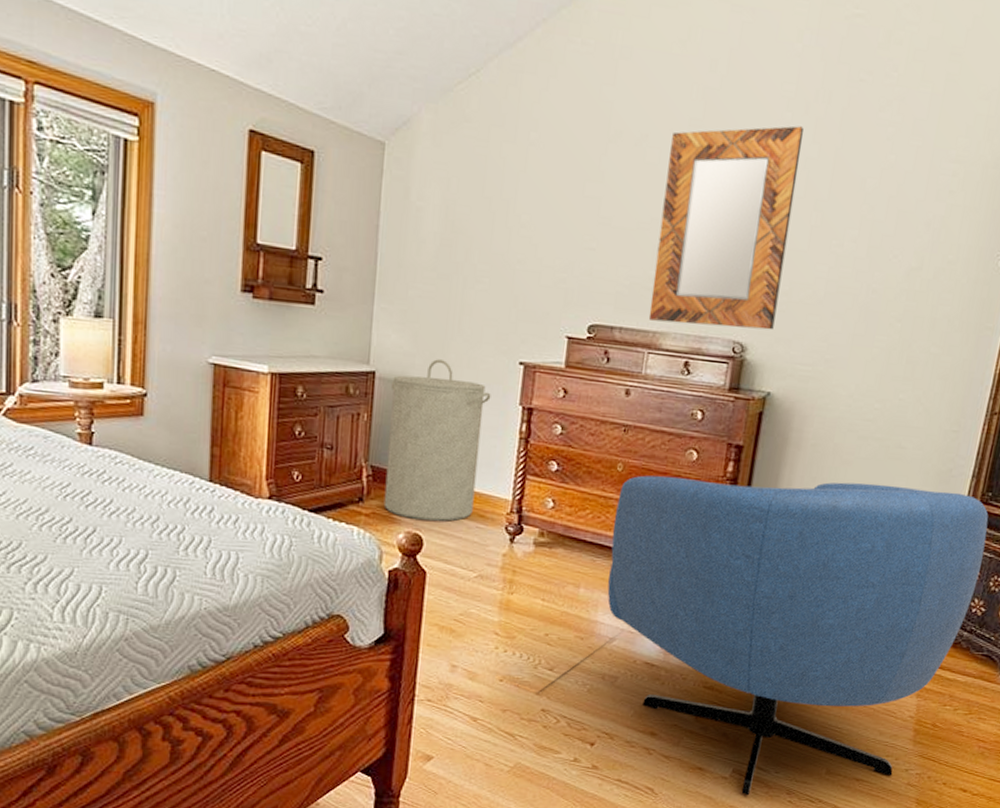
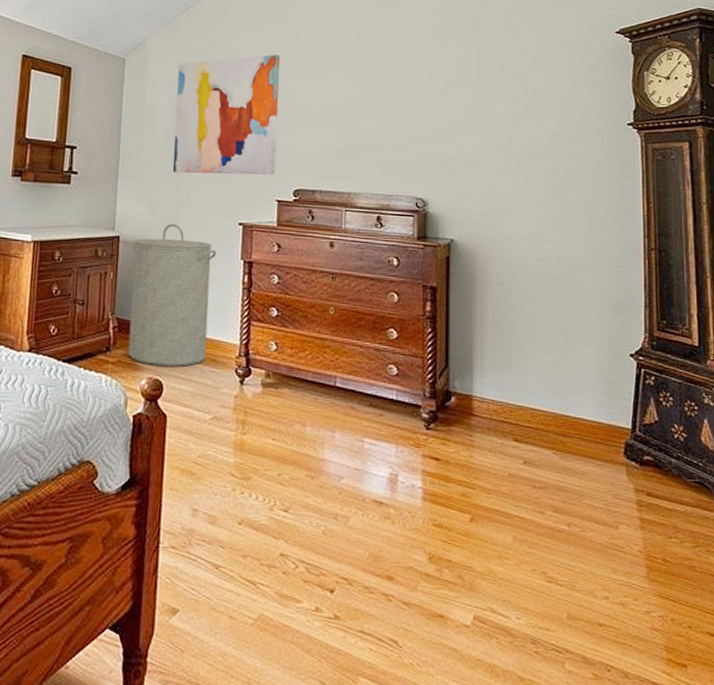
wall art: none [441,147,586,306] -> present [172,54,281,175]
armchair: present [607,475,989,796] -> none [330,316,673,647]
home mirror: present [648,125,805,331] -> none [342,30,449,187]

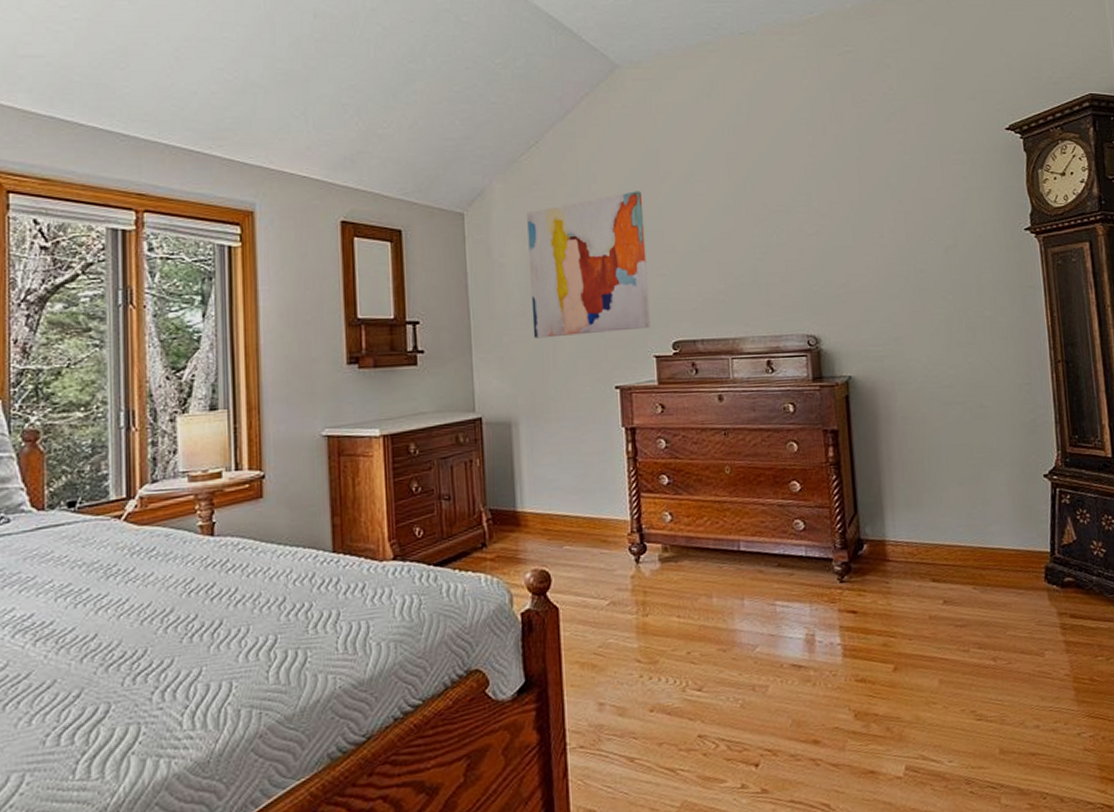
laundry hamper: present [128,224,217,367] -> none [498,396,595,556]

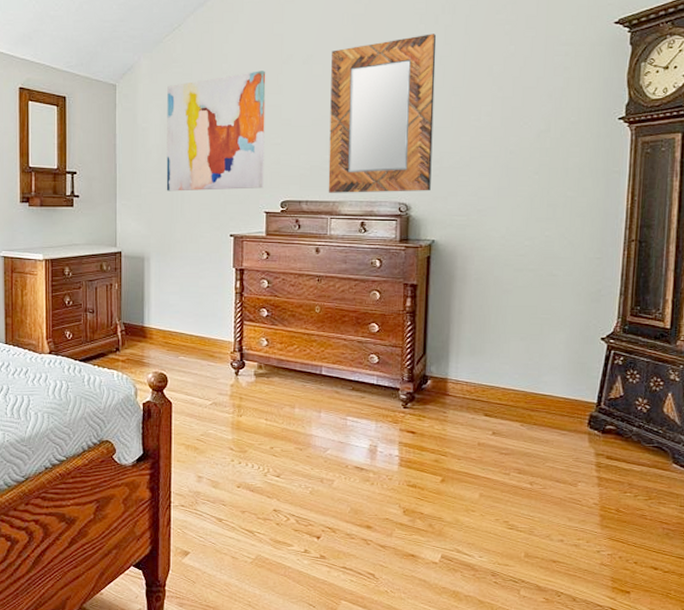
home mirror: none [714,145,840,329] -> present [328,34,437,193]

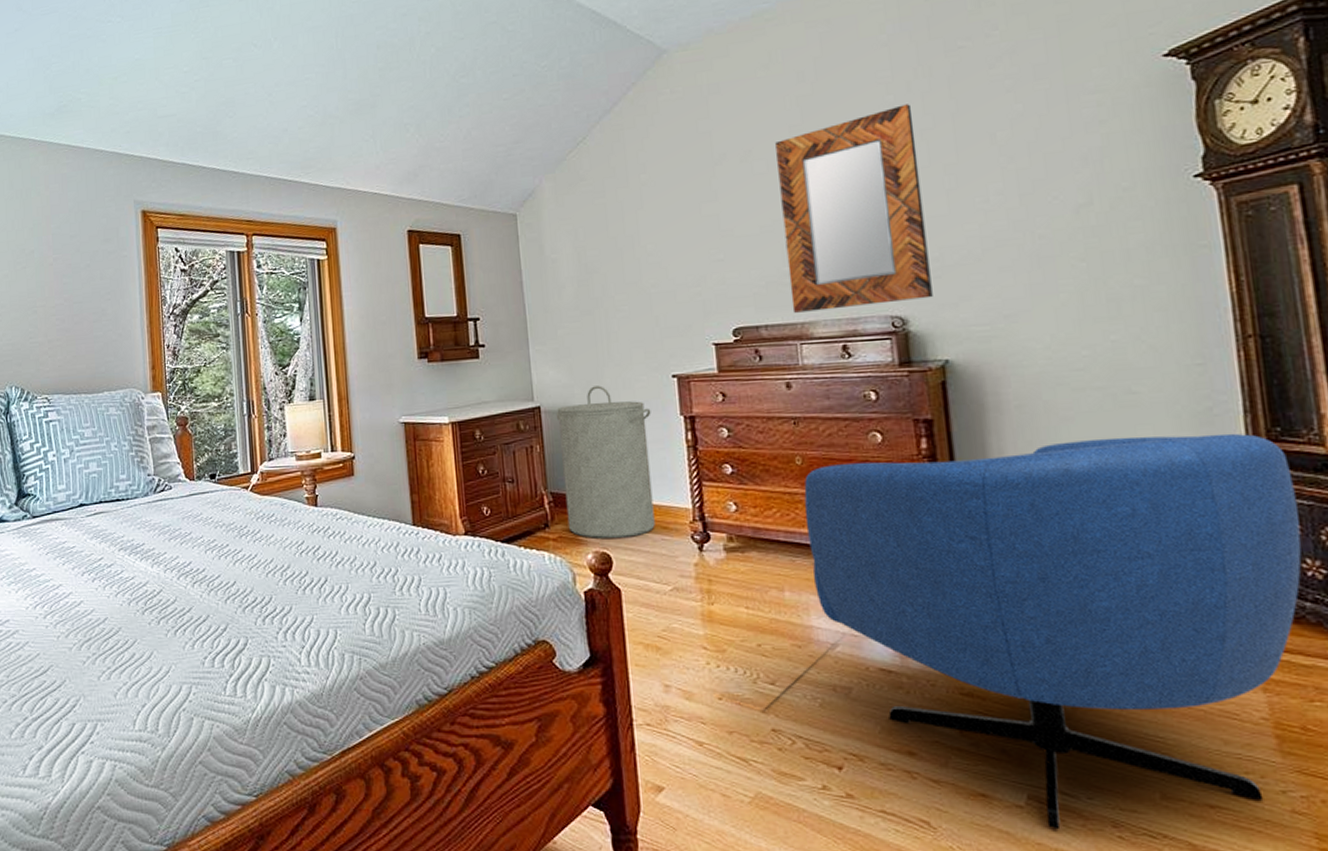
laundry hamper: none [133,238,210,362] -> present [555,385,655,538]
wall art: present [166,71,266,192] -> none [577,176,708,330]
armchair: none [317,307,641,578] -> present [804,433,1302,830]

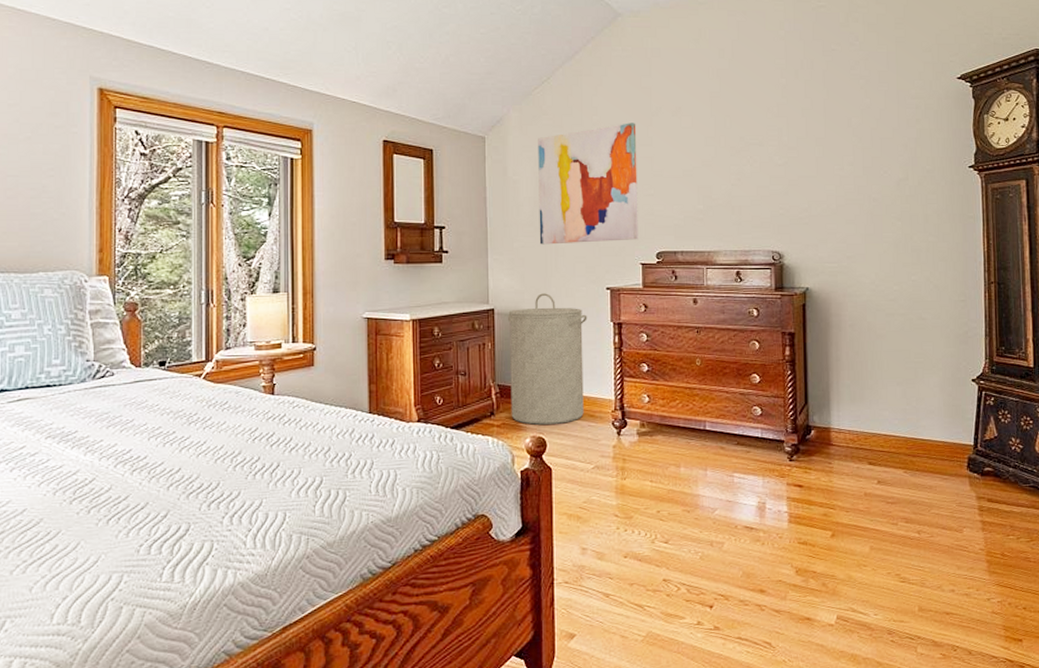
wall art: none [577,176,708,330] -> present [538,123,639,245]
home mirror: present [775,104,933,313] -> none [699,87,802,243]
armchair: present [804,433,1302,830] -> none [700,350,1010,640]

